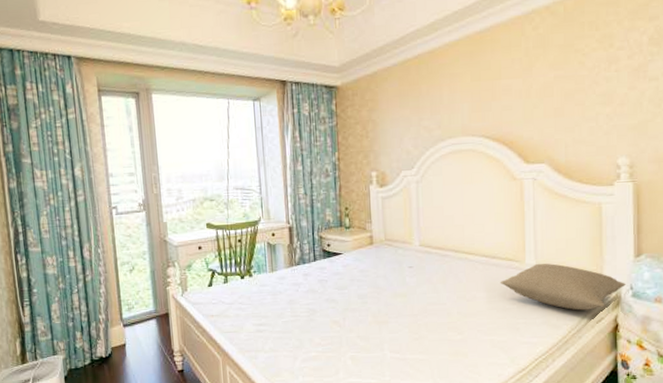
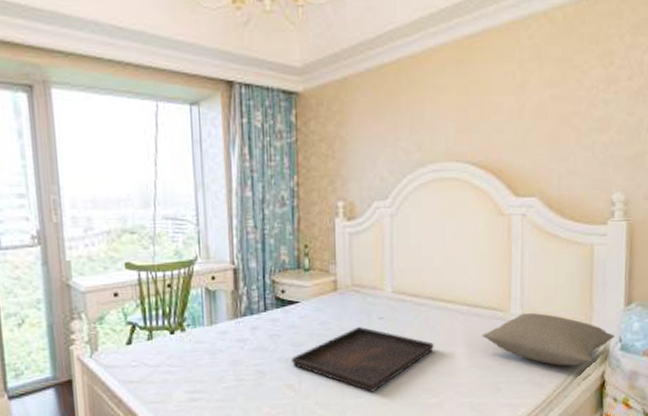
serving tray: none [337,273,457,329] -> present [292,326,434,392]

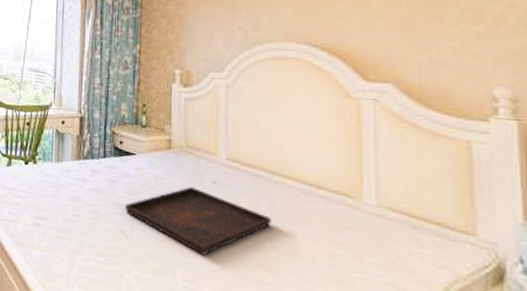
pillow: present [481,312,616,366] -> none [327,204,514,280]

